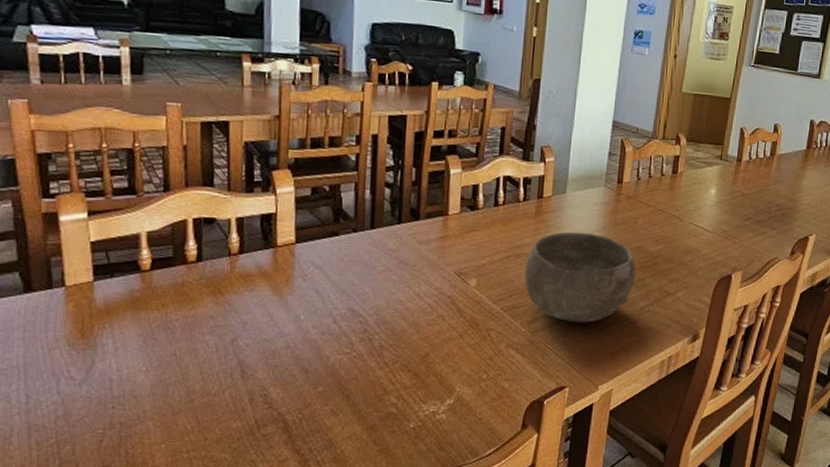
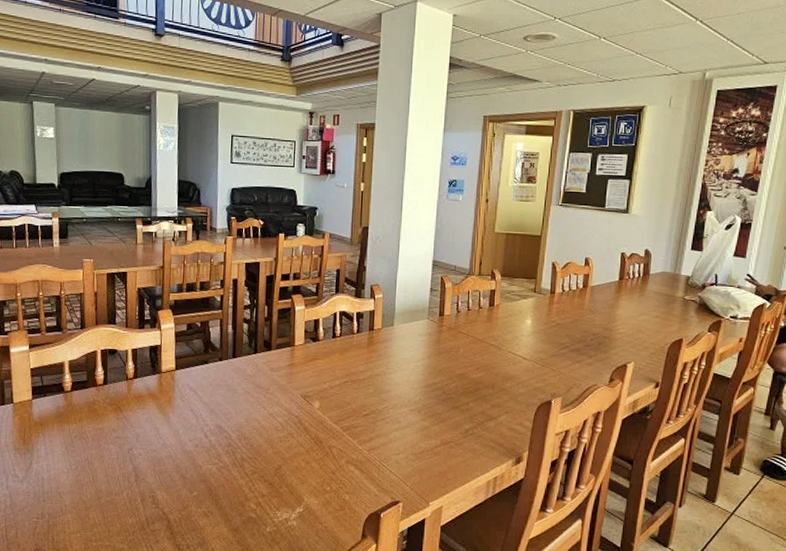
bowl: present [524,231,635,323] -> none [360,360,459,443]

